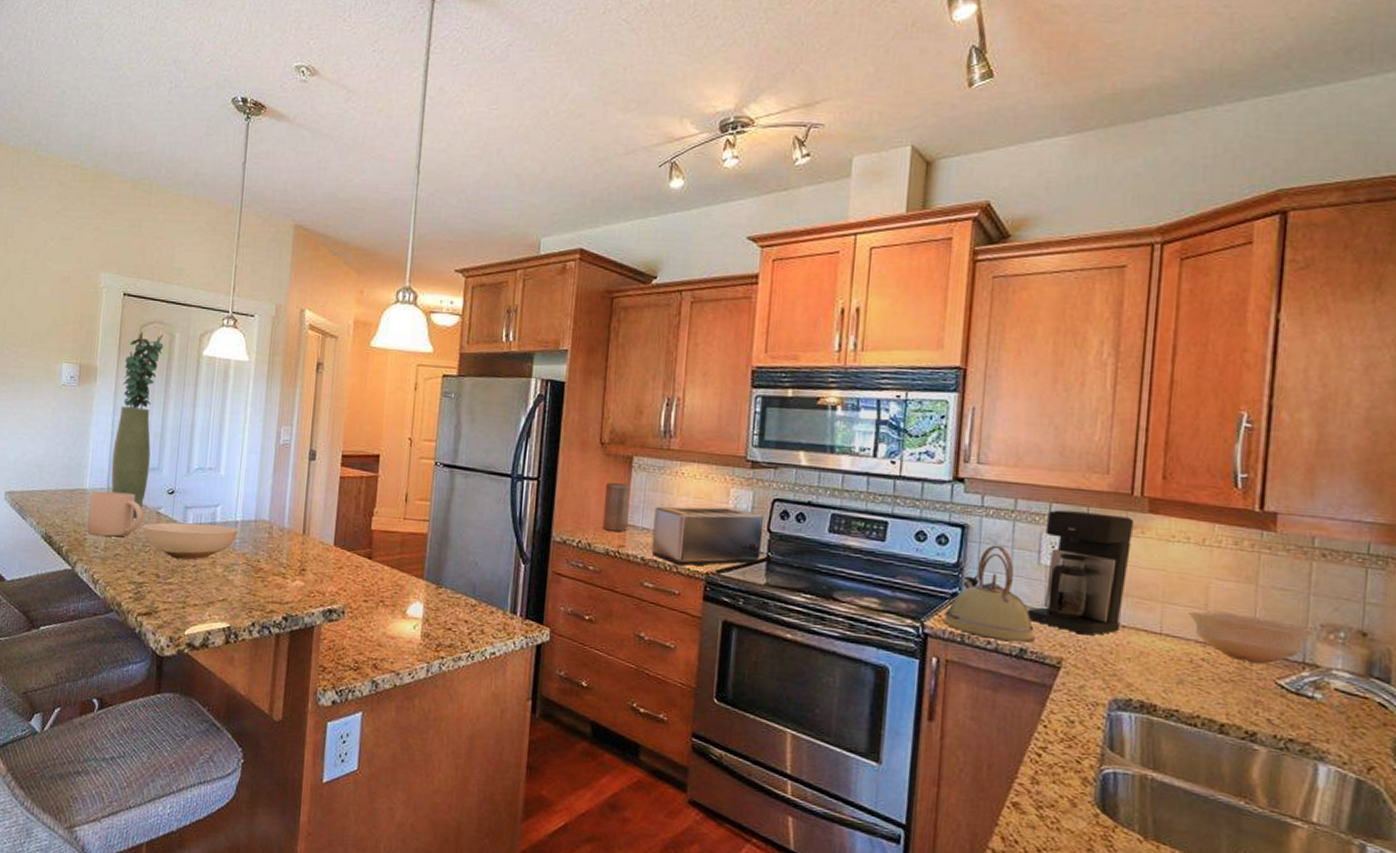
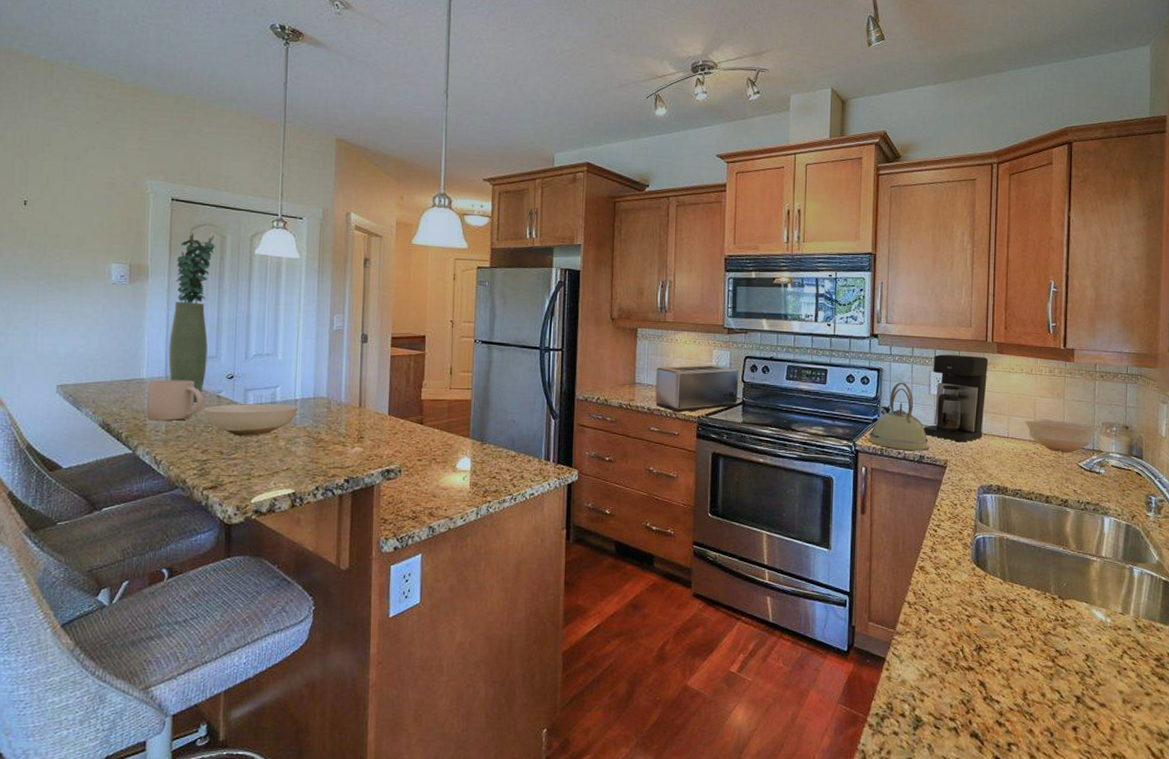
canister: present [602,482,629,532] -> none [615,349,636,389]

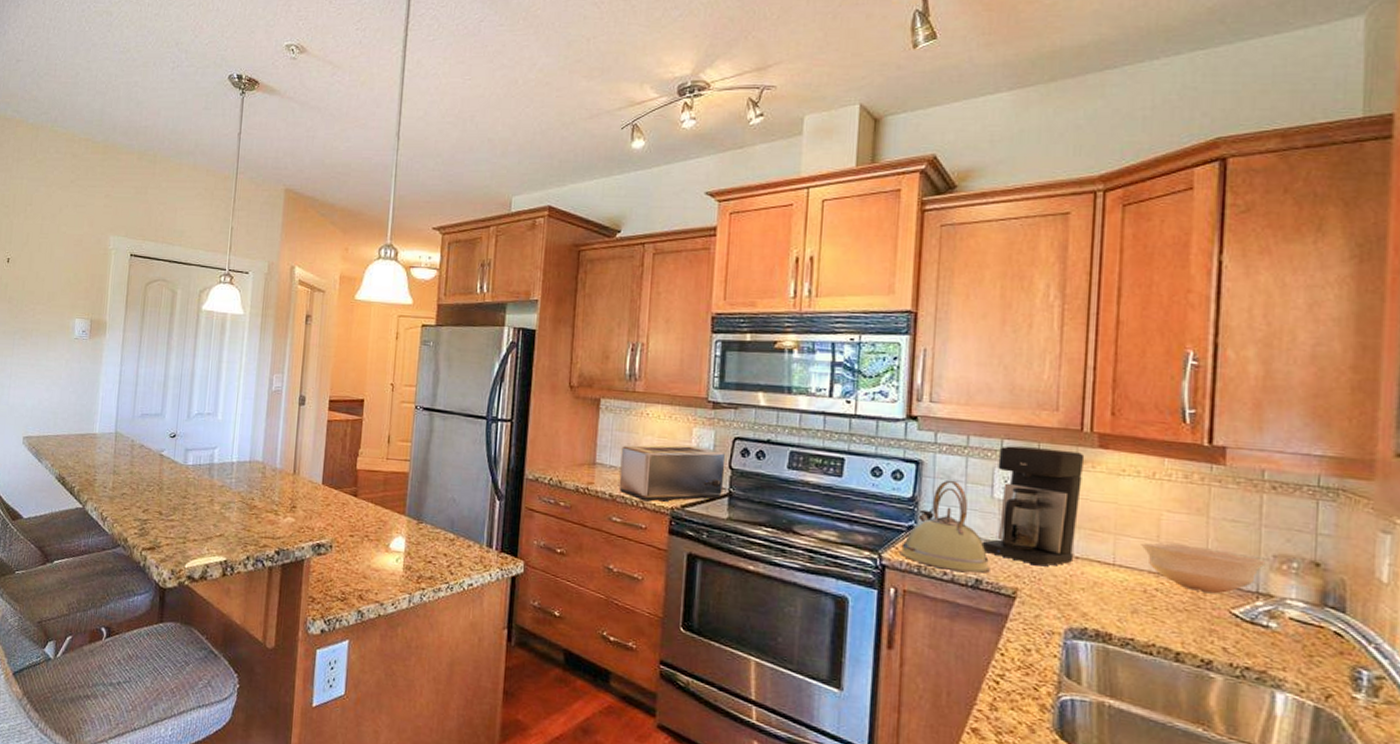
mug: present [146,379,204,421] -> none [97,435,148,478]
vase: present [168,233,215,404] -> none [118,289,166,461]
bowl: present [204,403,298,436] -> none [147,464,235,498]

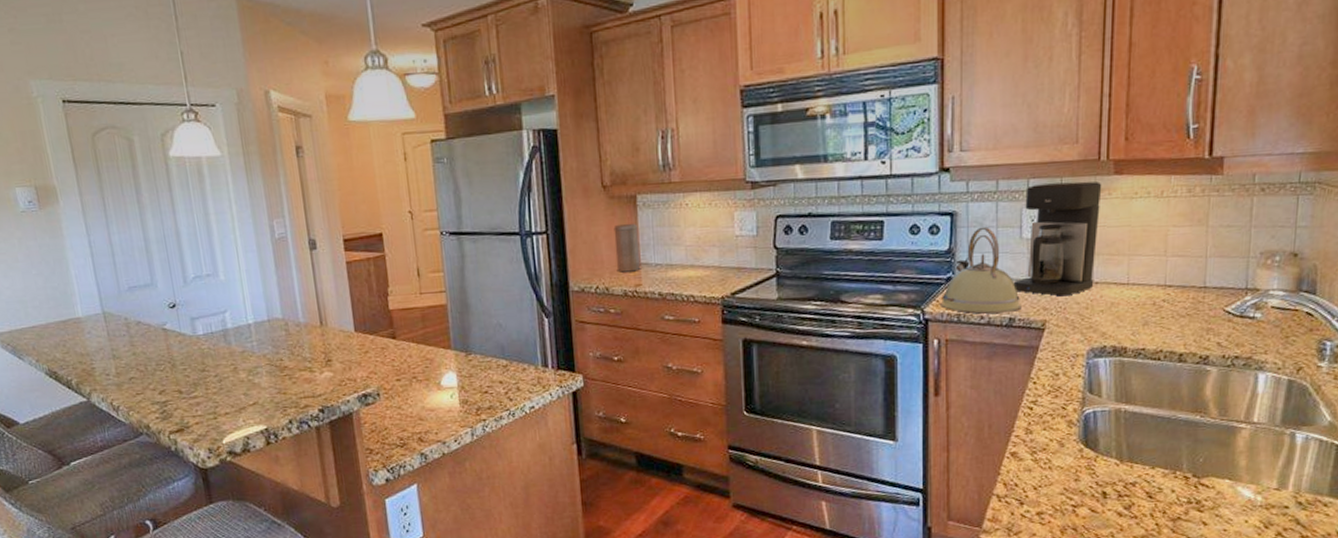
canister: none [572,423,597,470] -> present [613,223,640,273]
toaster: present [619,445,726,502] -> none [665,229,770,295]
bowl: present [1141,542,1266,594] -> none [1151,255,1254,297]

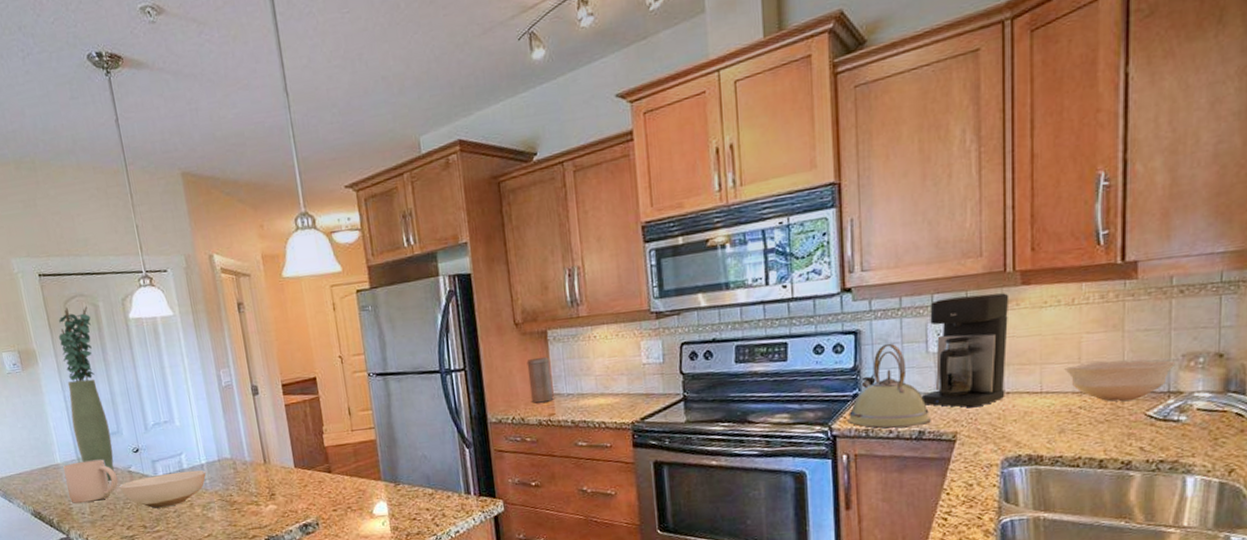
vase: none [84,140,147,340] -> present [58,306,115,482]
mug: none [84,314,151,364] -> present [62,459,119,504]
bowl: none [151,330,254,372] -> present [119,469,206,509]
bowl: none [1151,255,1254,297] -> present [1064,360,1176,402]

